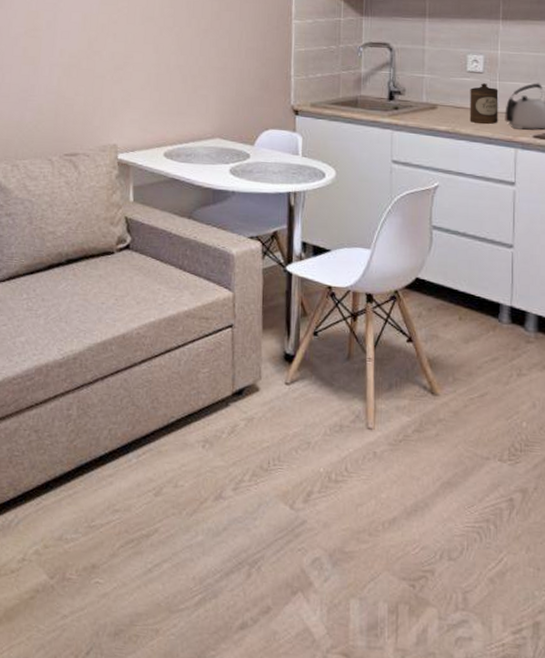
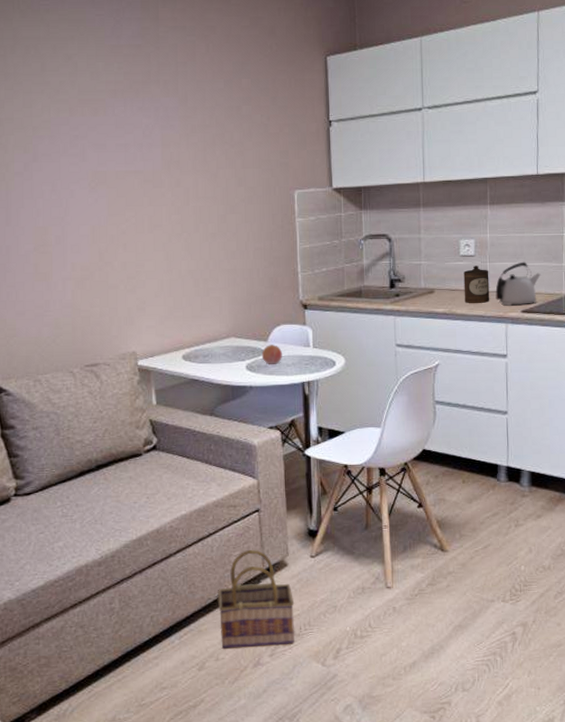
basket: none [180,367,264,480] -> present [217,549,295,649]
fruit: none [246,149,270,170] -> present [261,345,283,364]

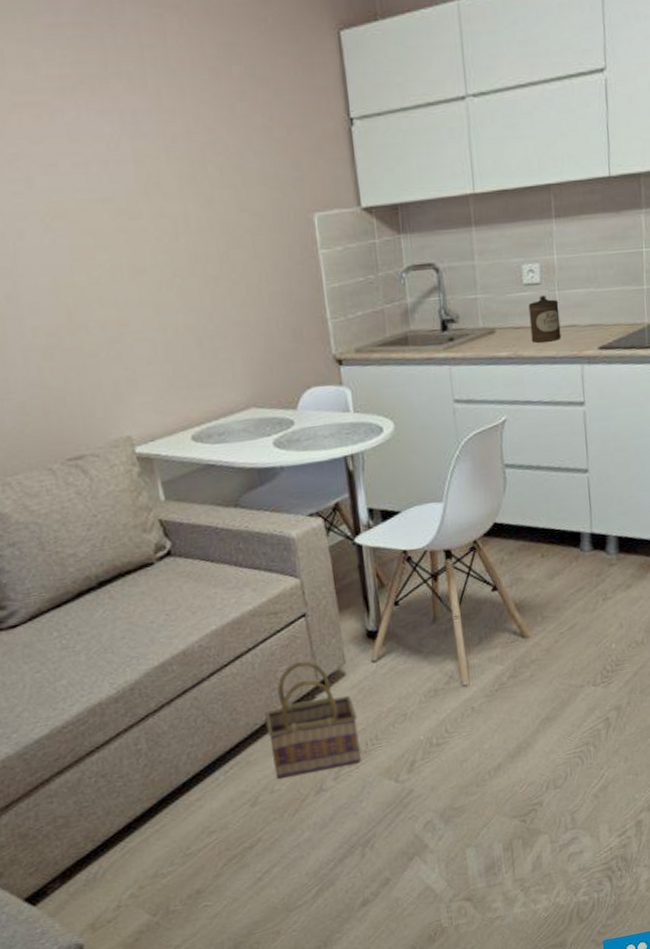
fruit: present [261,345,283,364] -> none [291,413,318,438]
kettle: present [495,261,541,306] -> none [567,286,619,343]

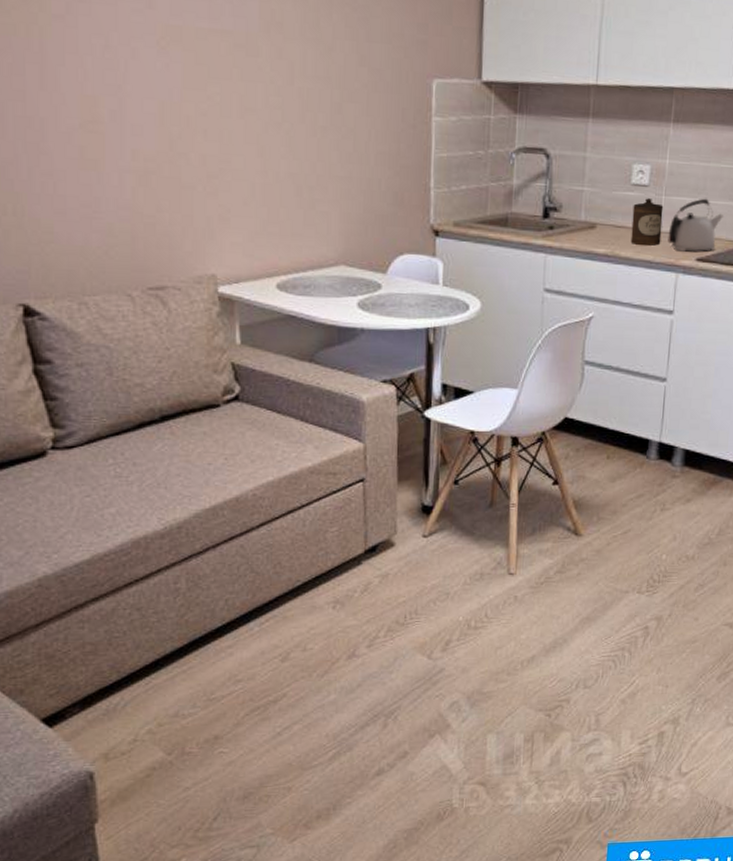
basket: present [265,661,362,779] -> none [307,525,400,638]
kettle: none [567,286,619,343] -> present [668,198,723,252]

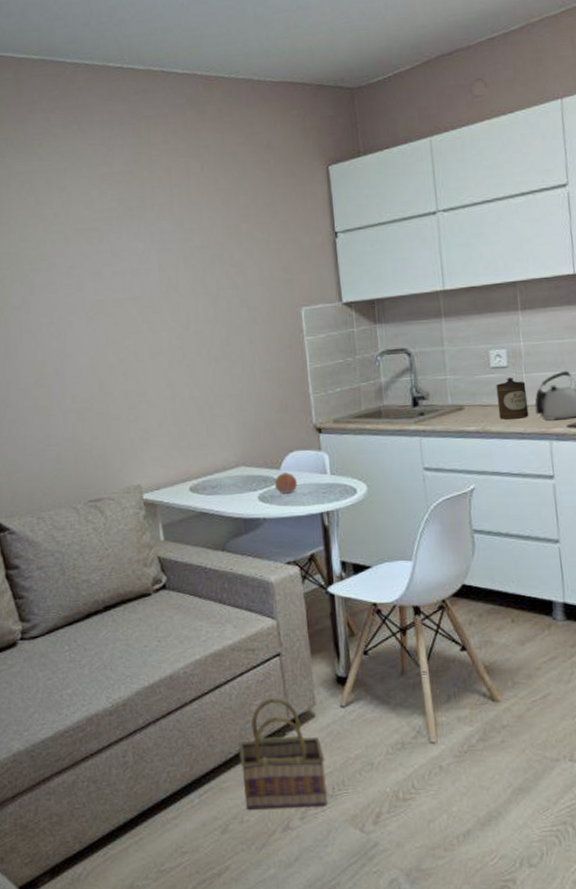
basket: none [307,525,400,638] -> present [238,698,328,810]
fruit: none [378,278,405,303] -> present [274,473,298,494]

